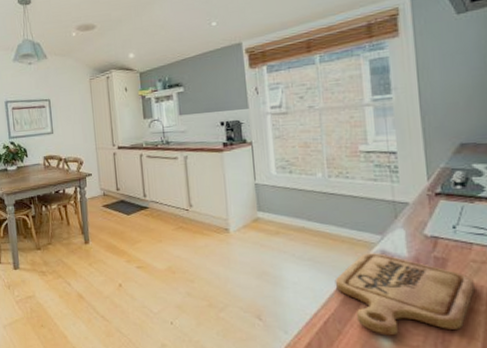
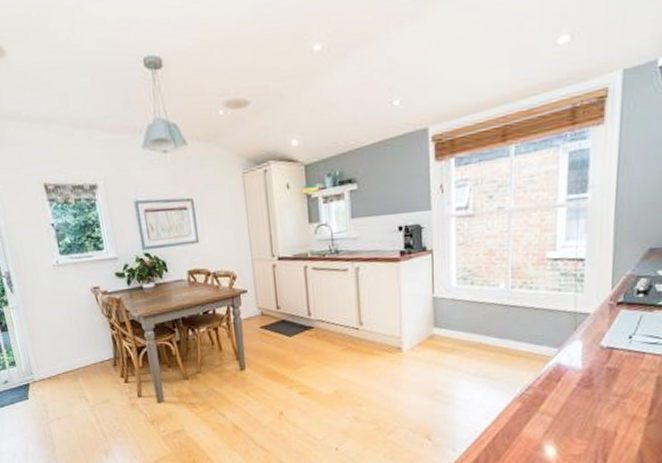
cutting board: present [334,252,475,336] -> none [507,366,641,447]

